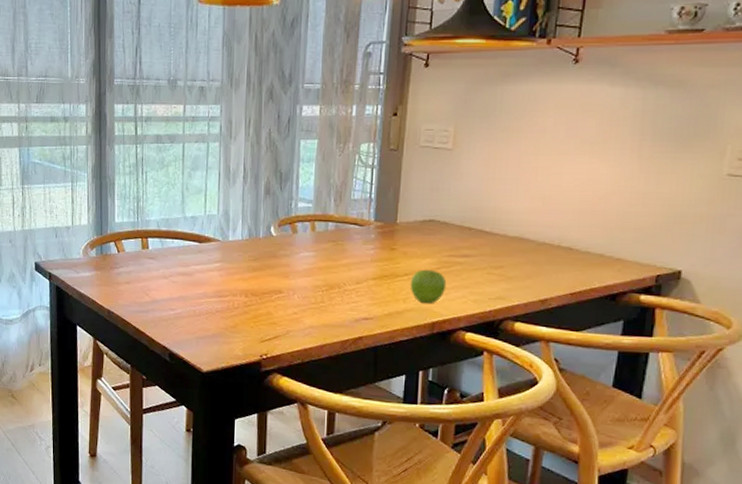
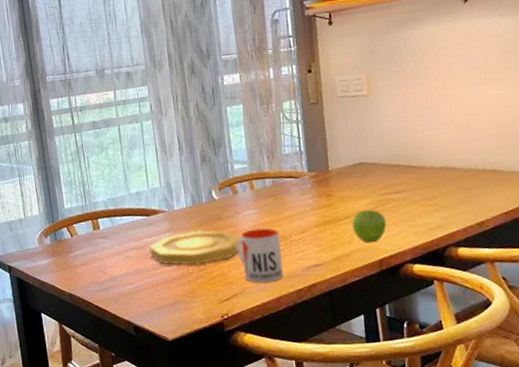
bowl: none [197,265,293,300] -> present [149,230,241,265]
mug: none [287,272,334,329] -> present [236,228,284,283]

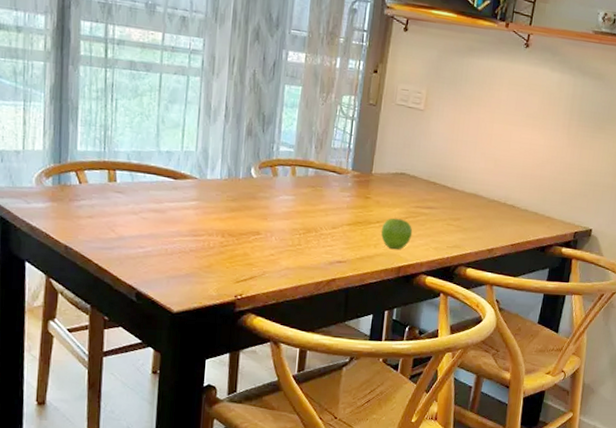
bowl: present [149,230,241,265] -> none [170,204,271,241]
mug: present [236,228,284,283] -> none [265,215,312,270]

